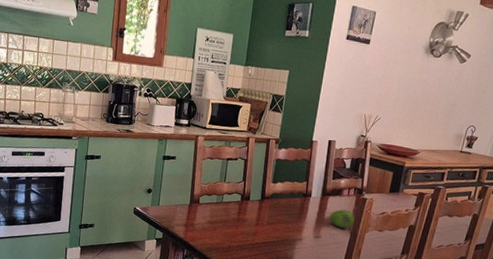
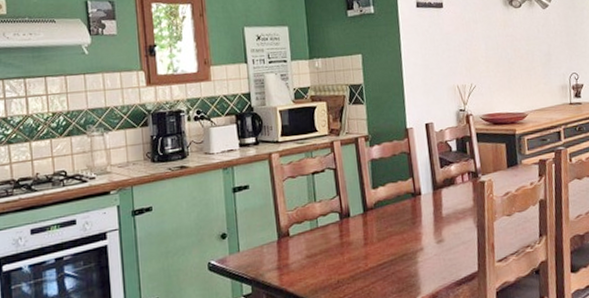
fruit: present [329,209,355,229] -> none [448,200,478,224]

